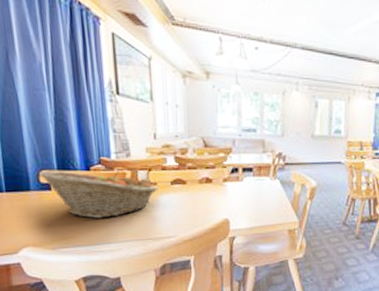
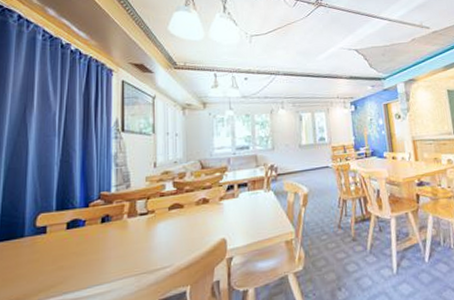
fruit basket: present [38,171,158,218] -> none [35,204,156,259]

